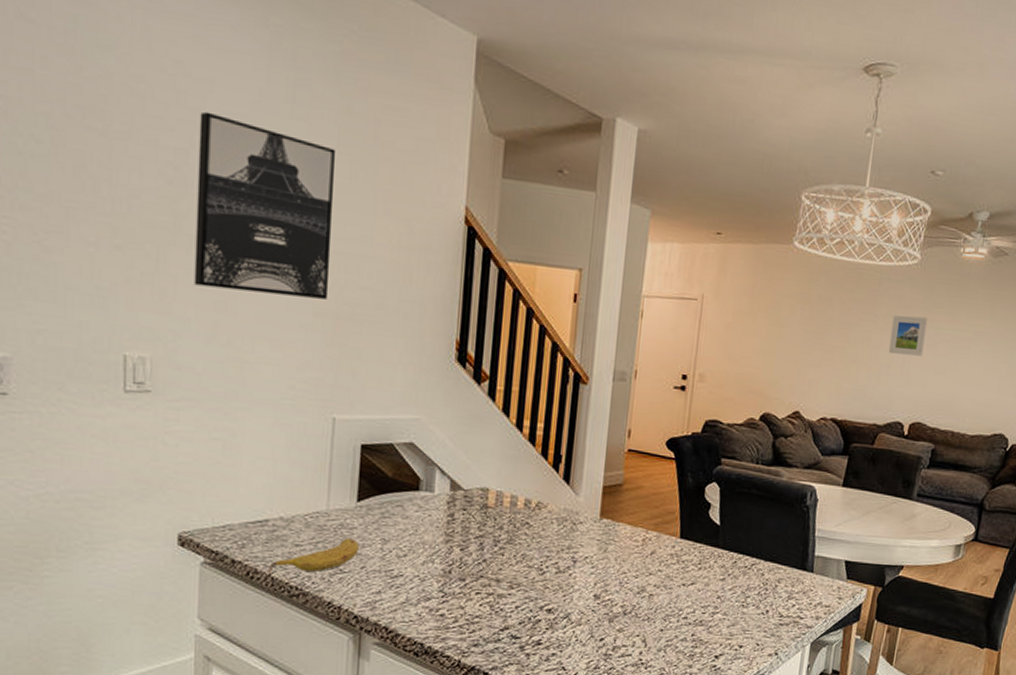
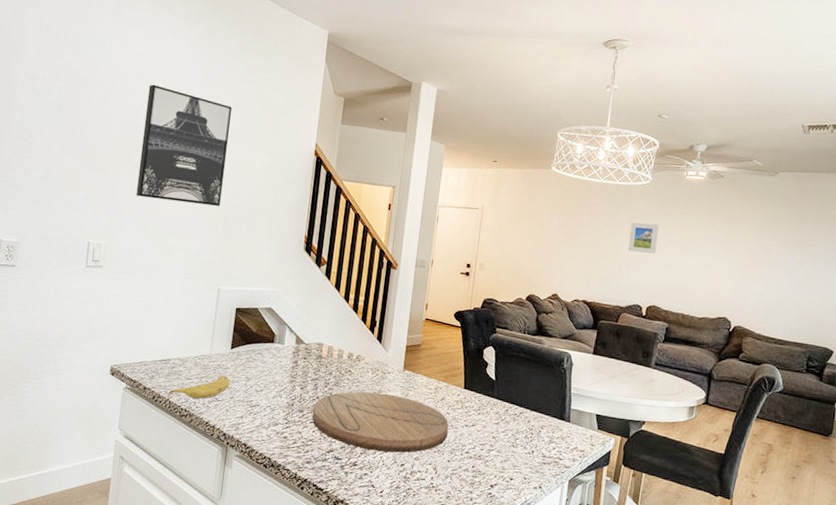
cutting board: none [478,549,662,625] -> present [312,391,449,453]

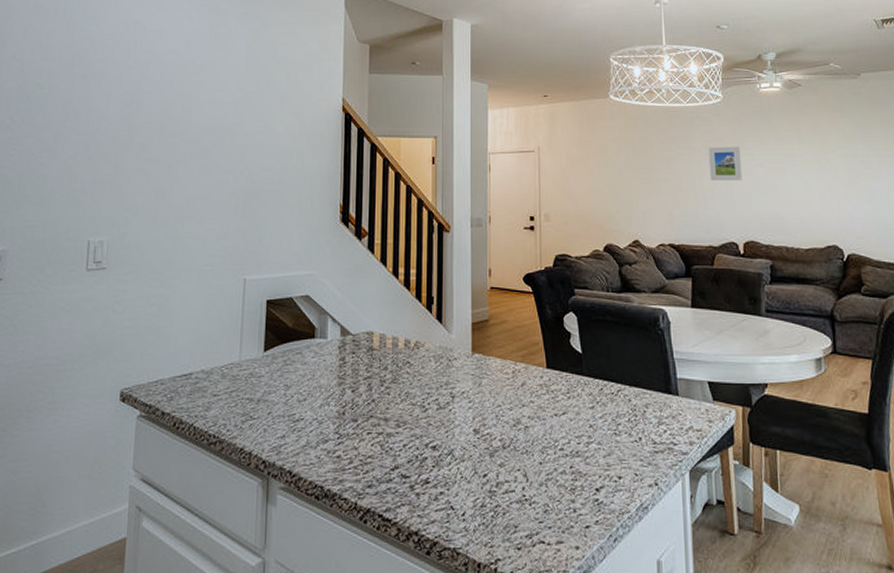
wall art: present [136,84,233,206] -> none [141,53,246,182]
fruit: present [168,375,230,399] -> none [192,386,265,423]
cutting board: present [312,391,449,453] -> none [368,385,536,461]

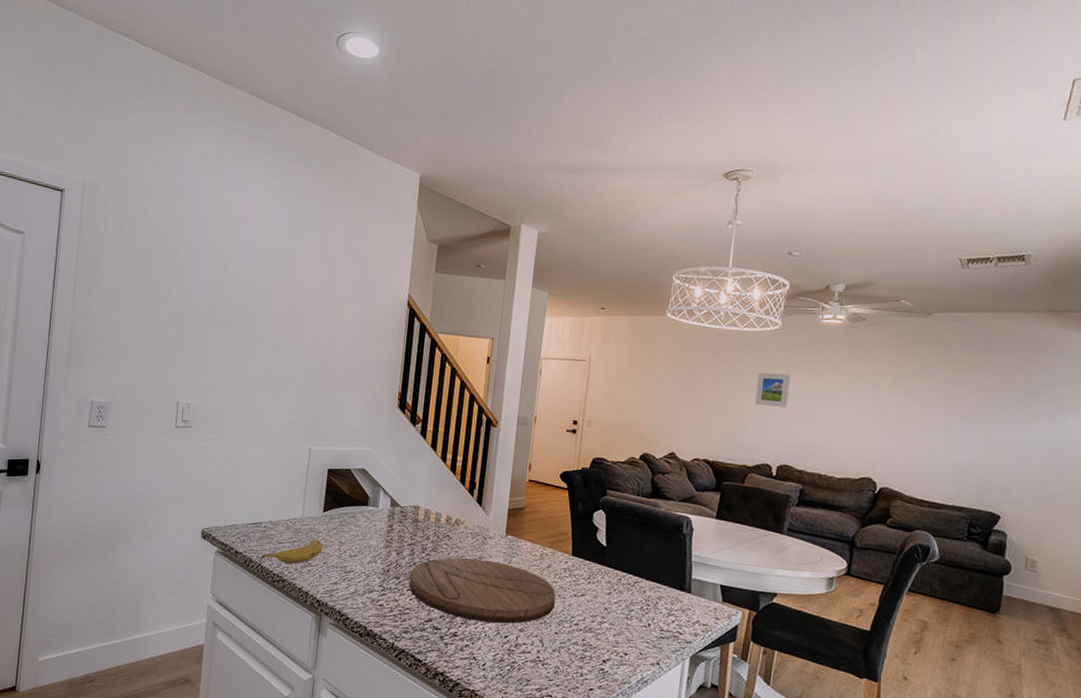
fruit: none [192,386,265,423] -> present [260,539,323,564]
cutting board: none [368,385,536,461] -> present [409,557,556,624]

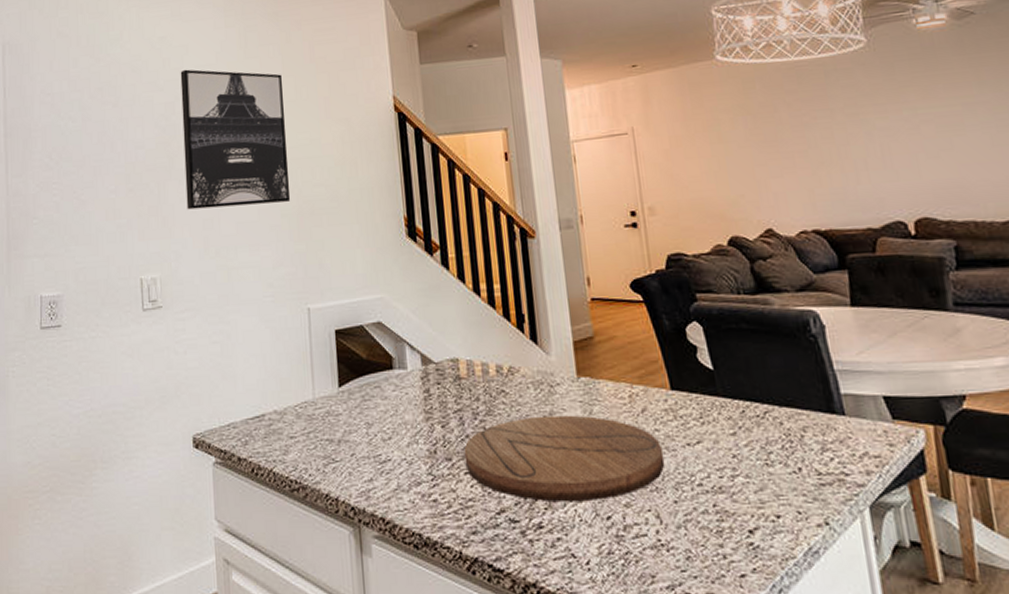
wall art: none [224,237,321,363] -> present [180,69,291,210]
fruit: present [260,539,323,564] -> none [270,425,346,469]
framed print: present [754,372,791,408] -> none [853,100,905,147]

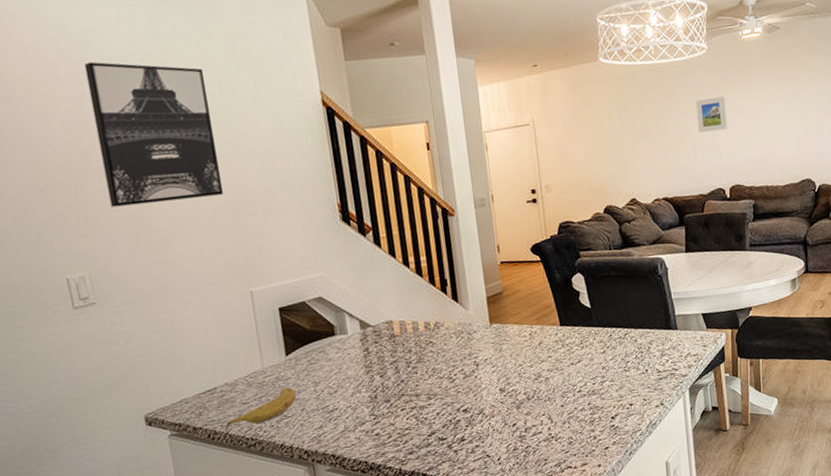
fruit: none [270,425,346,469] -> present [225,387,296,432]
cutting board: present [464,415,665,502] -> none [400,353,555,422]
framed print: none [853,100,905,147] -> present [695,96,728,133]

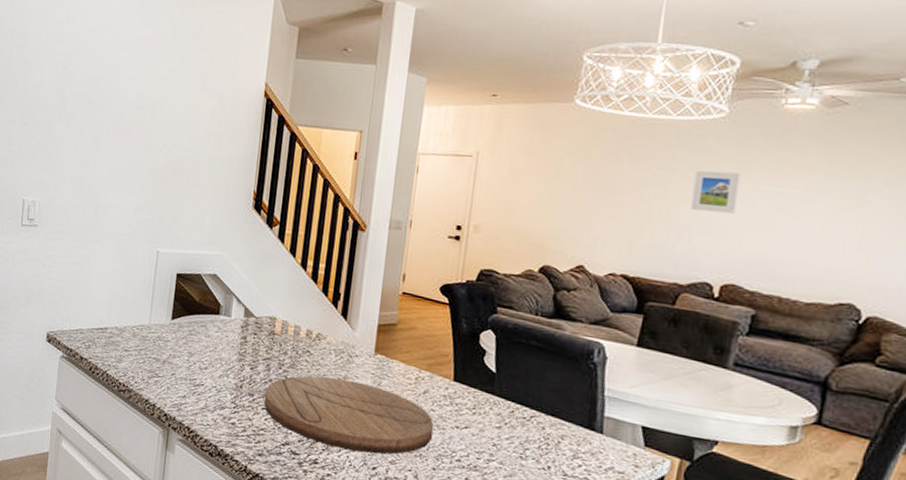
wall art: present [84,61,224,208] -> none [69,26,171,159]
fruit: present [225,387,296,432] -> none [105,348,171,373]
cutting board: none [400,353,555,422] -> present [264,375,434,455]

